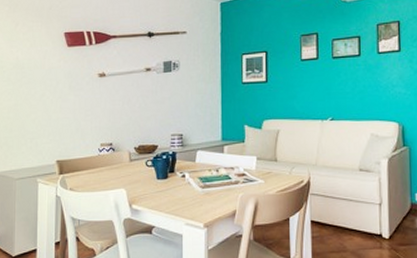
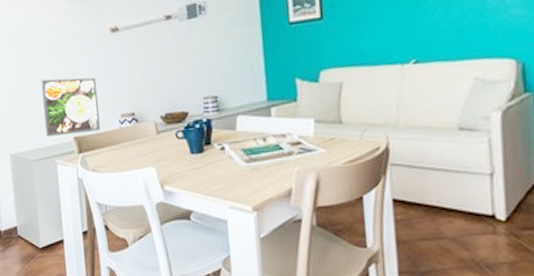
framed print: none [32,110,82,159] -> present [41,77,100,136]

